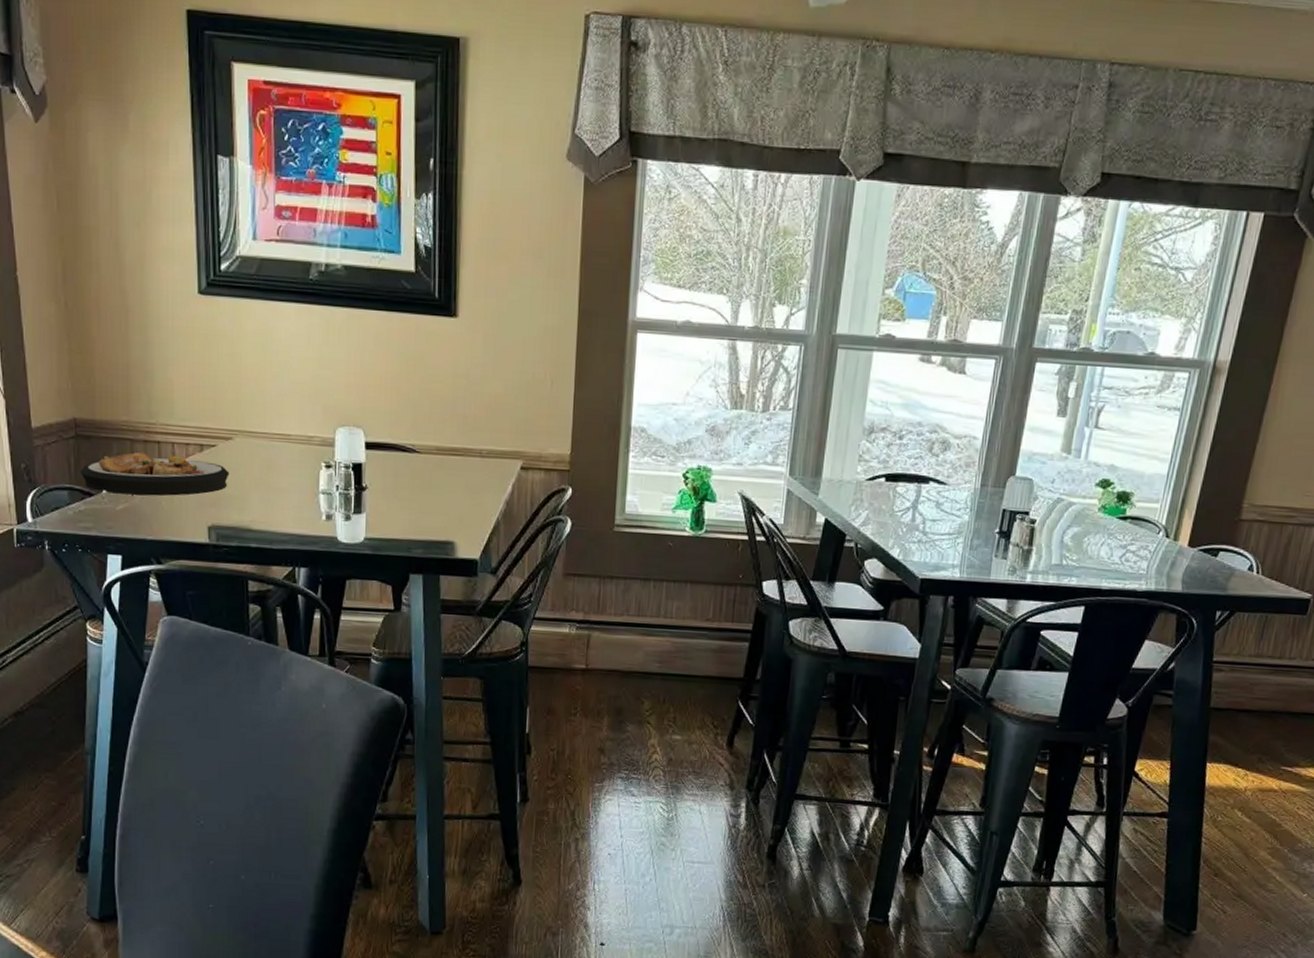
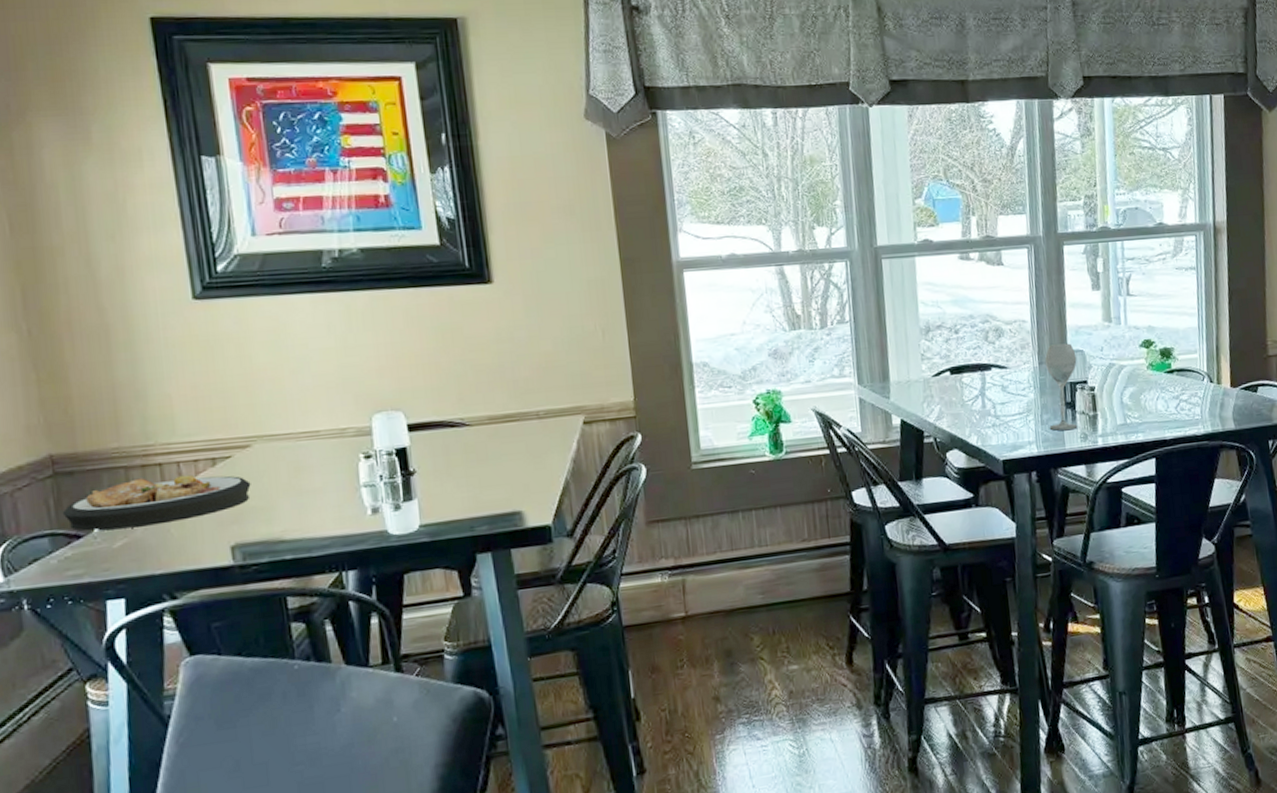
wineglass: none [977,466,1024,561] -> present [1044,343,1078,431]

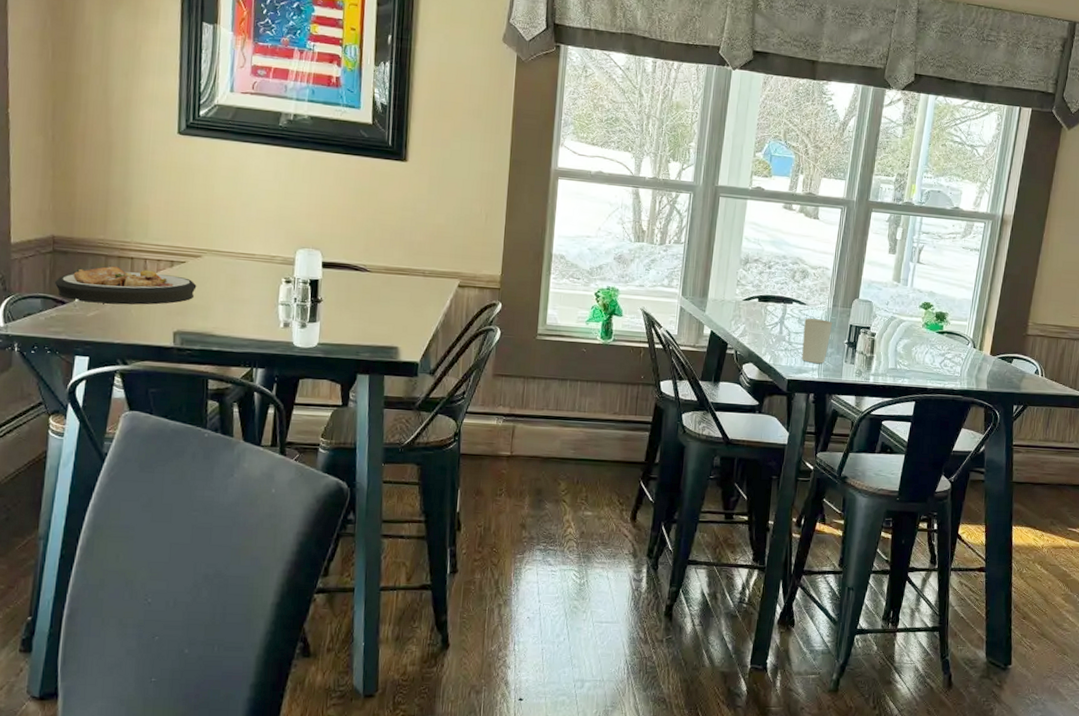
cup: none [1009,381,1043,436] -> present [802,318,833,364]
wineglass: present [1044,343,1078,431] -> none [831,291,865,366]

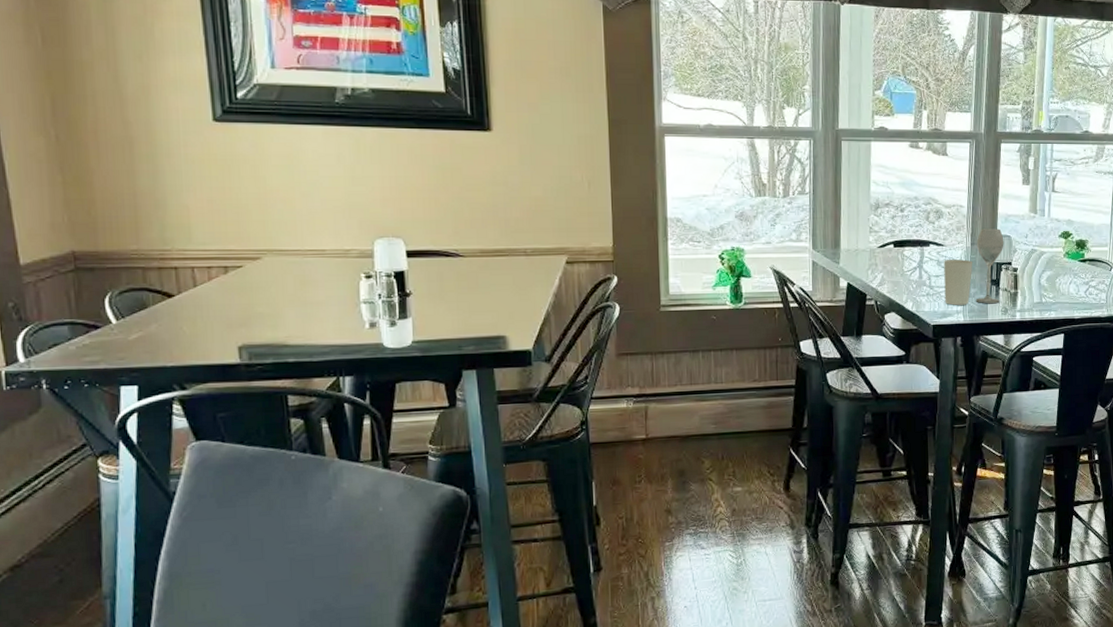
plate: present [54,266,197,305] -> none [81,279,260,324]
wineglass: none [831,291,865,366] -> present [975,227,1004,304]

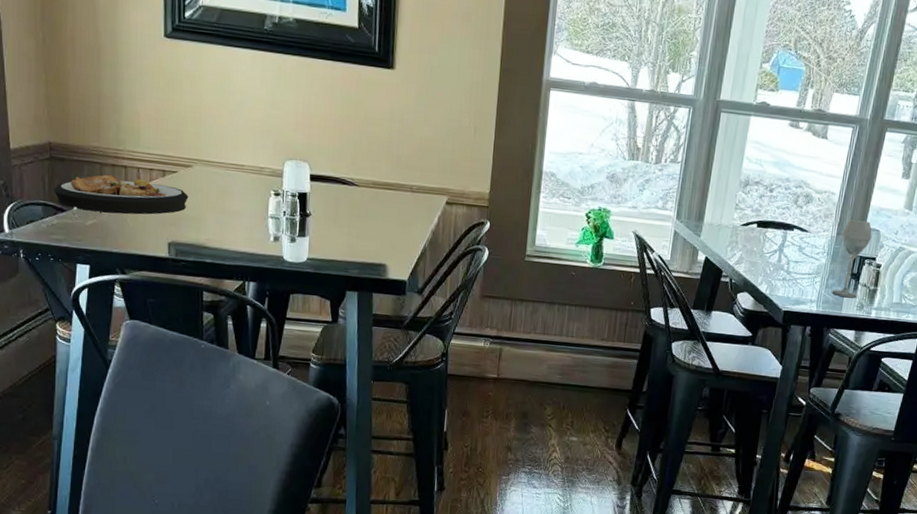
plate: none [81,279,260,324] -> present [53,174,189,215]
cup: present [944,259,973,305] -> none [800,246,836,295]

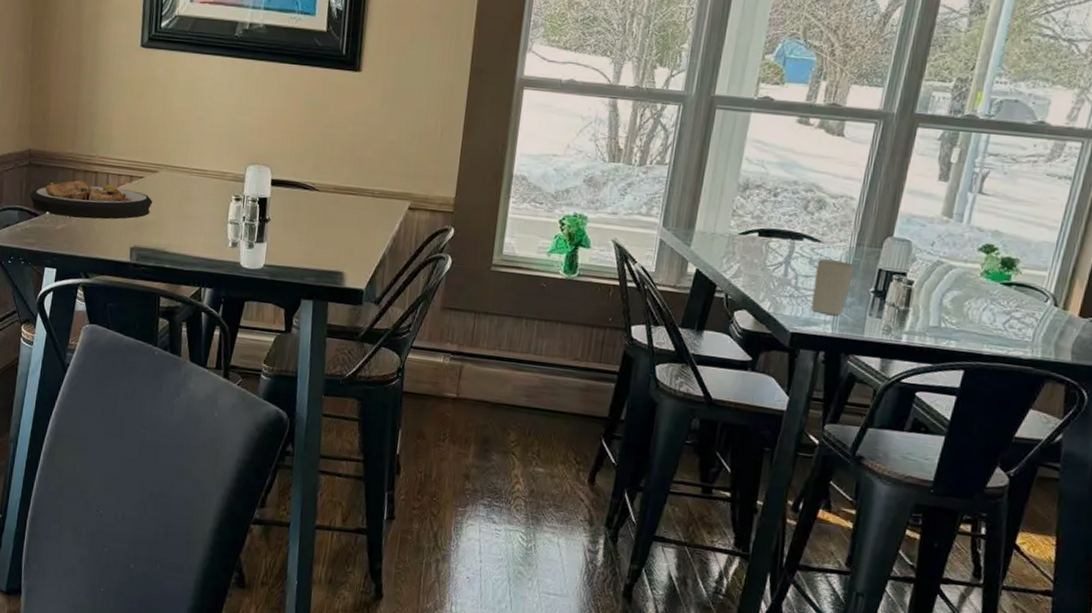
cup: none [800,246,836,295] -> present [811,258,856,315]
wineglass: present [832,218,872,298] -> none [851,227,902,320]

